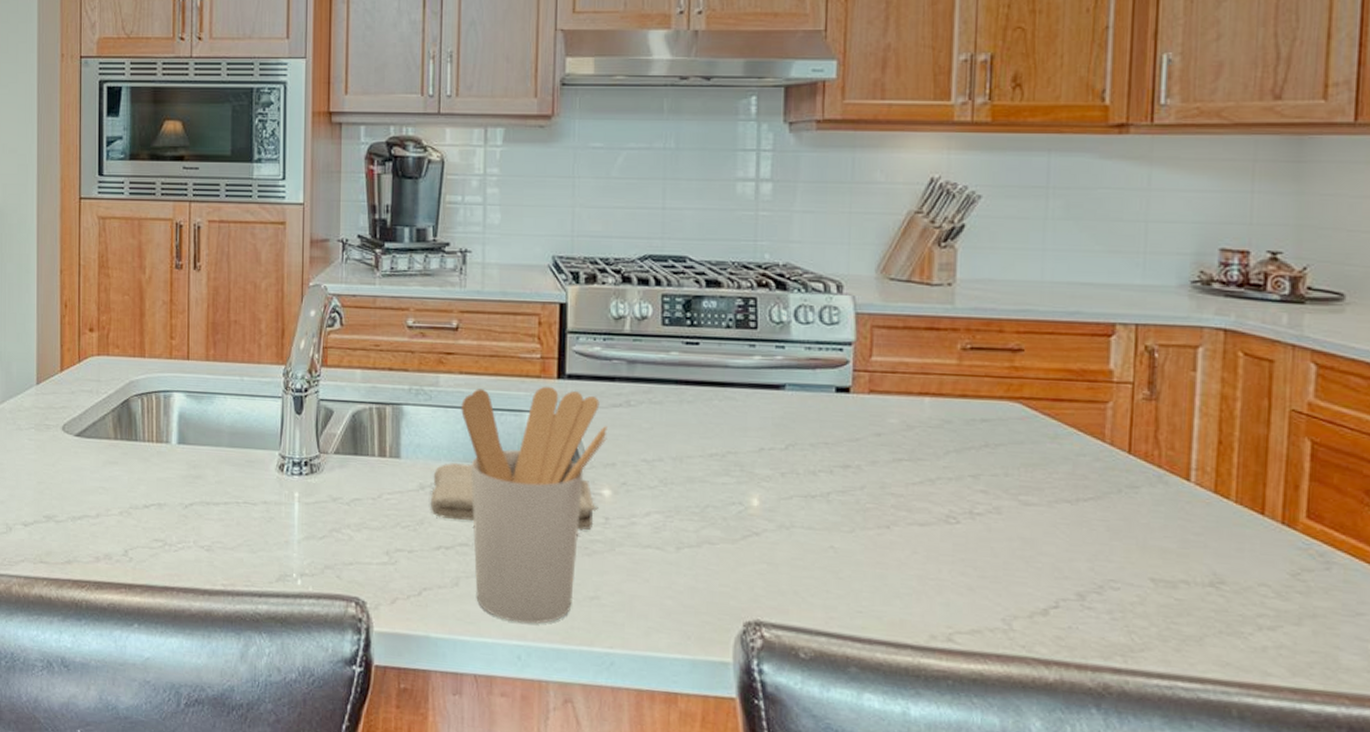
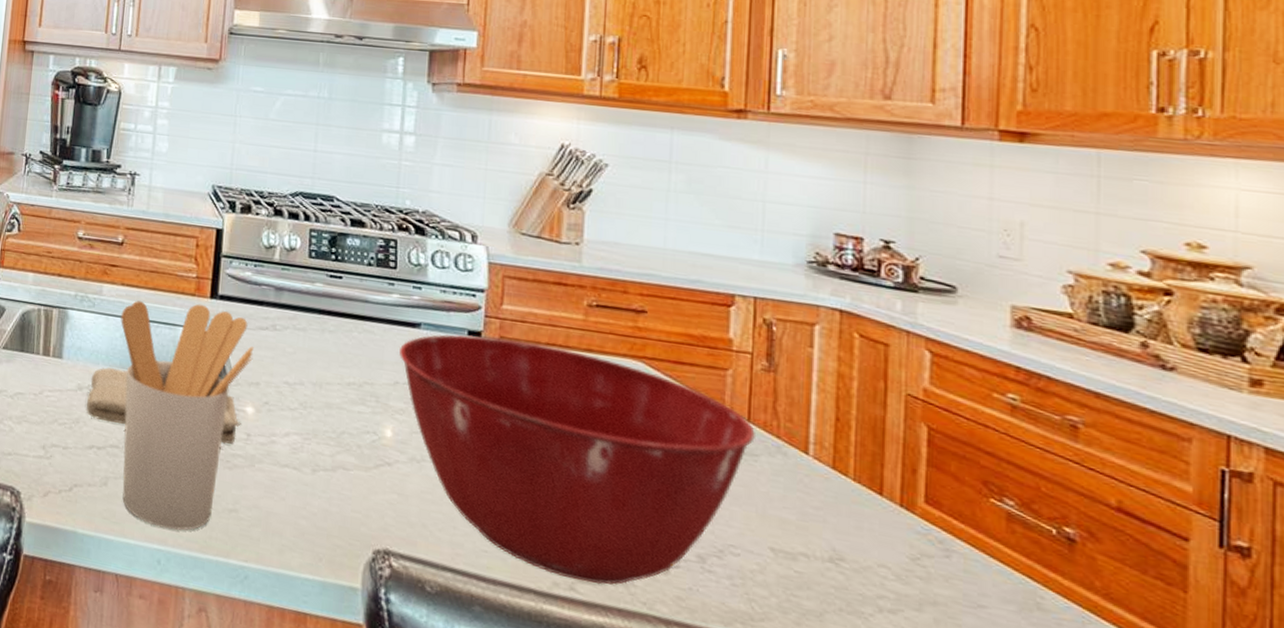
mixing bowl: none [764,391,1138,633] -> present [399,334,757,585]

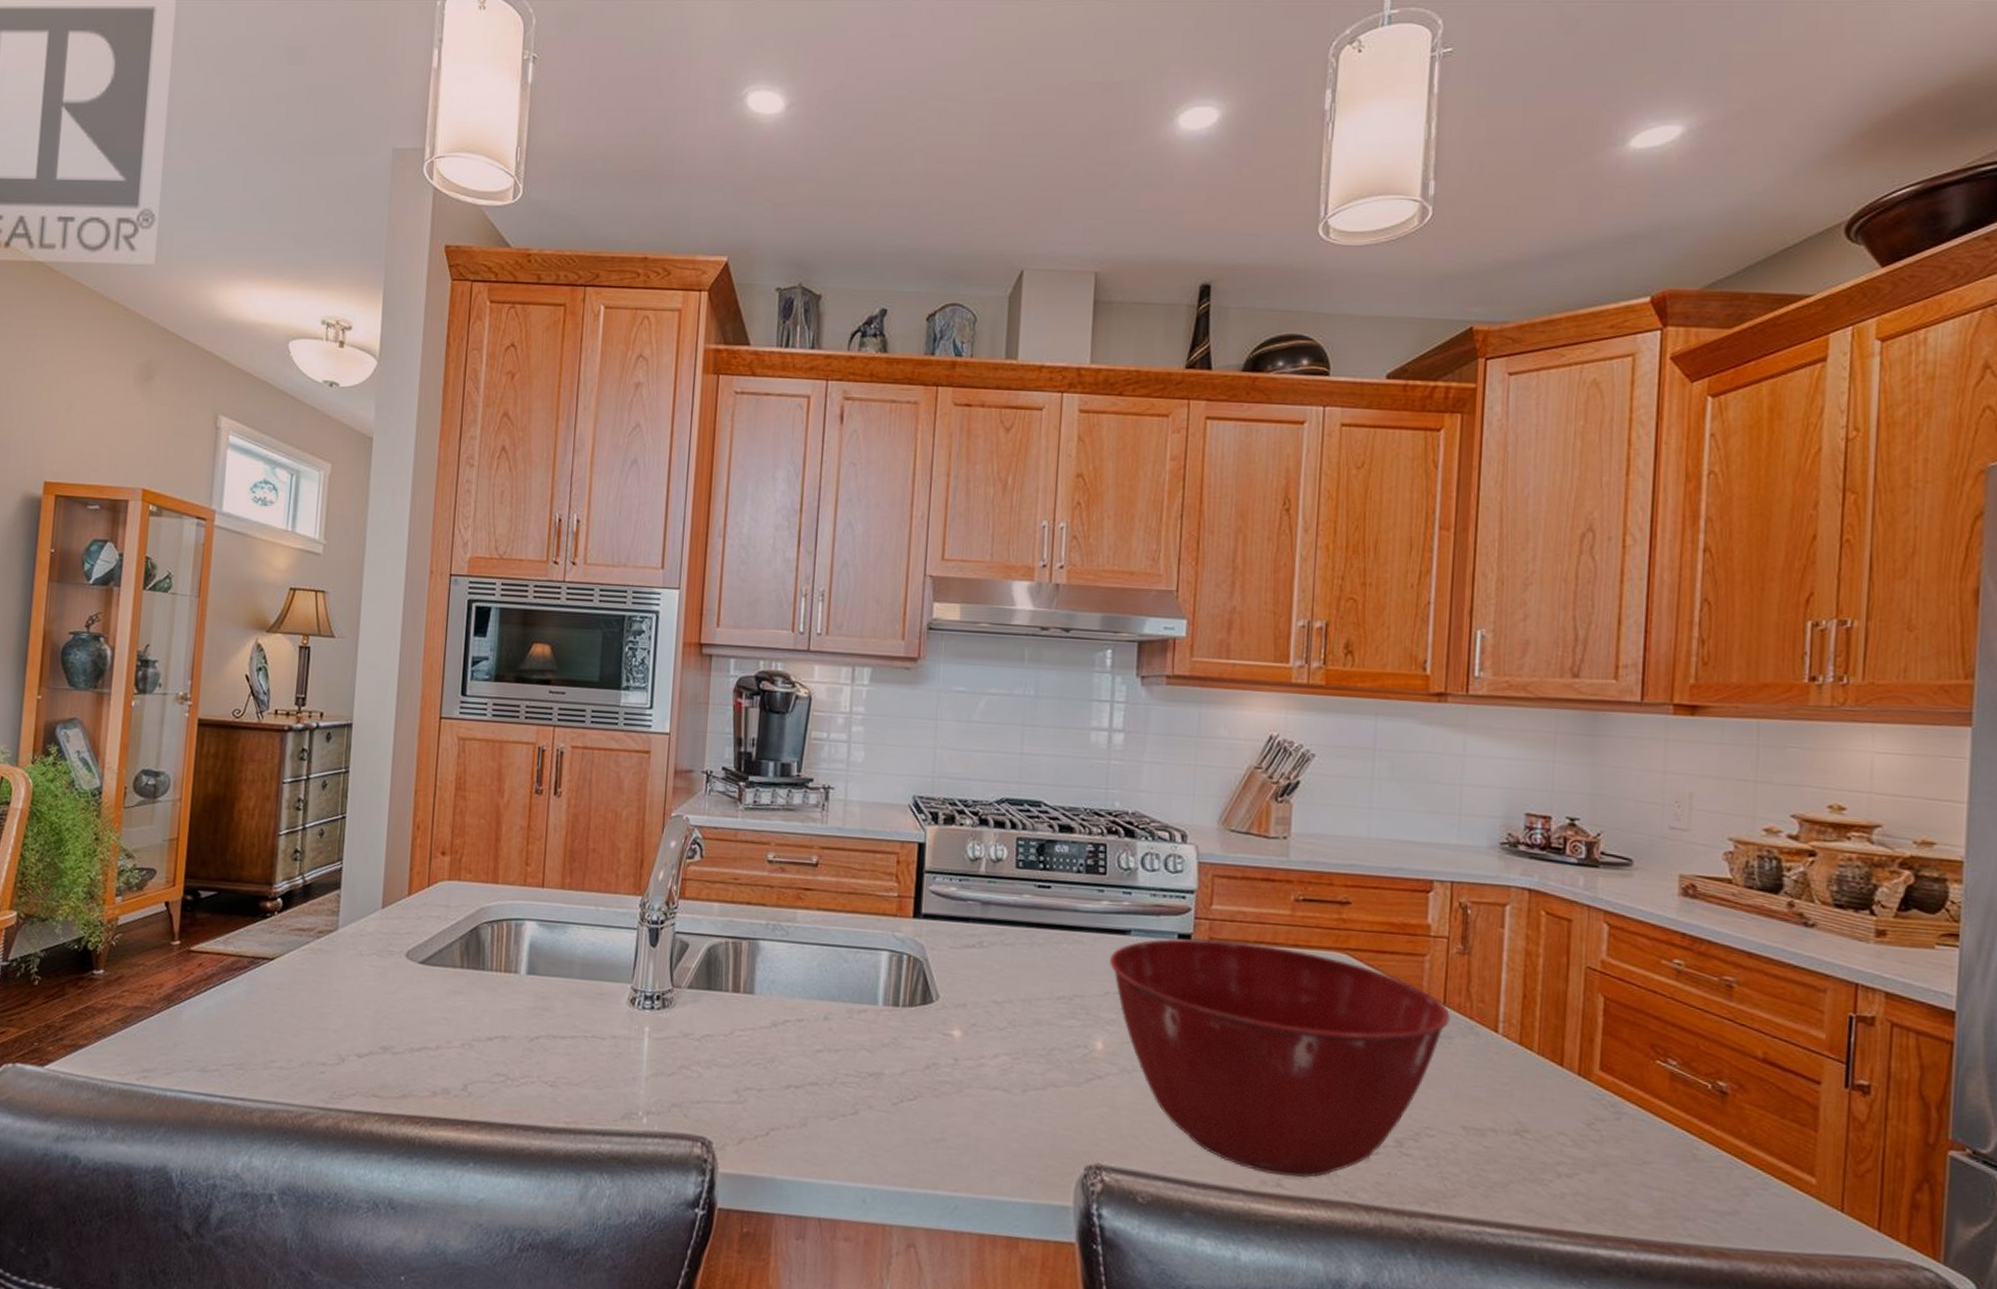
washcloth: present [86,367,241,444] -> none [781,1000,948,1071]
utensil holder: present [120,300,254,531] -> none [817,924,960,1166]

